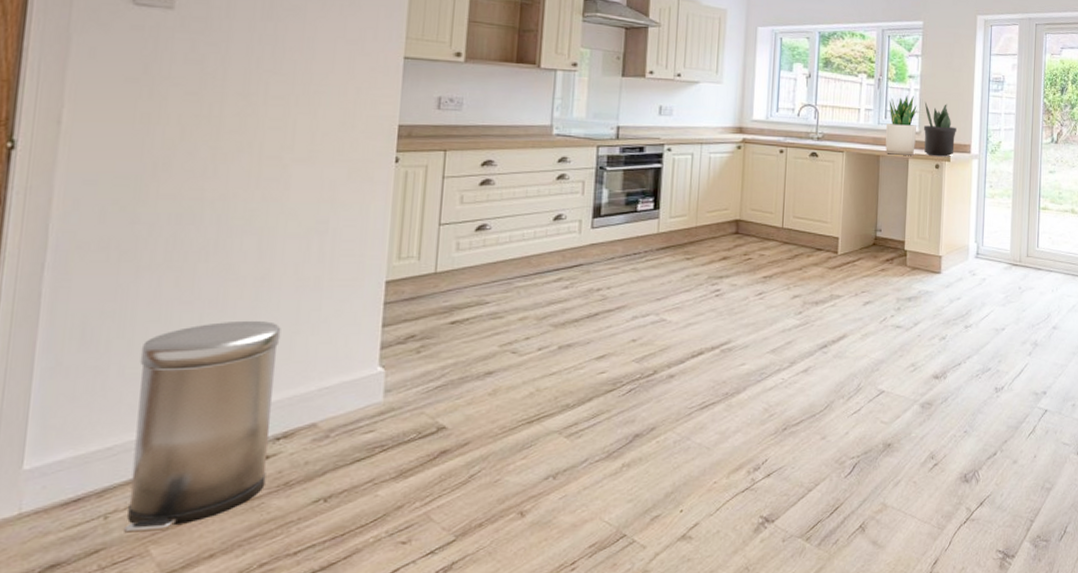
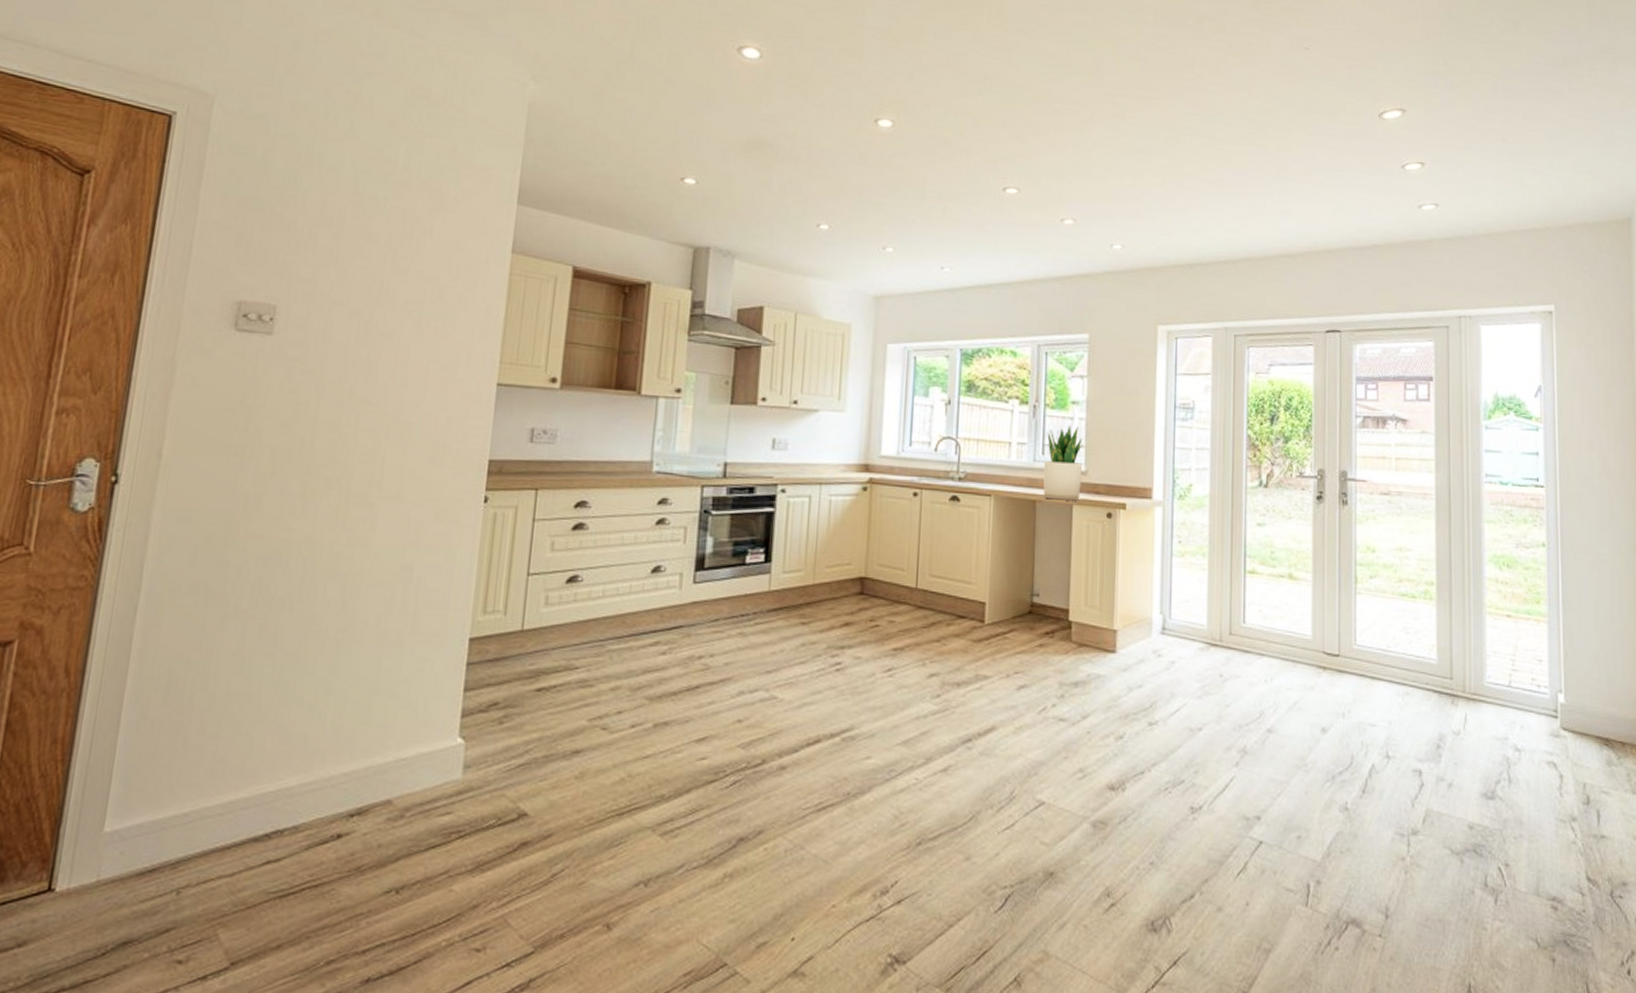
pedal bin: present [124,320,281,533] -> none [195,677,361,912]
planter: present [923,101,957,157] -> none [1090,433,1133,503]

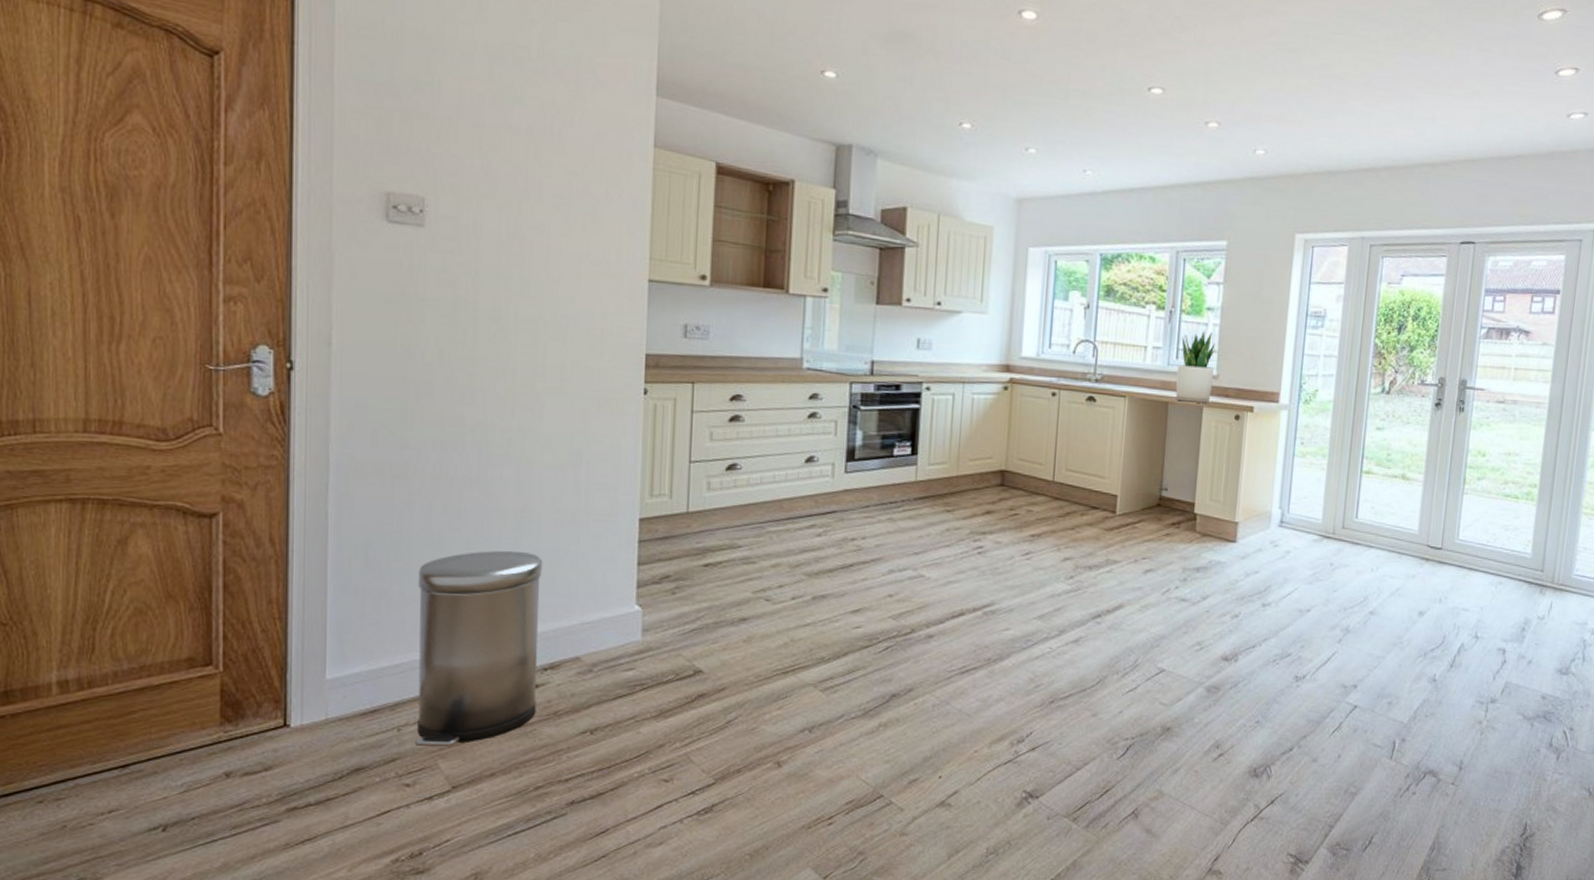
pedal bin: none [195,677,361,912] -> present [416,550,543,746]

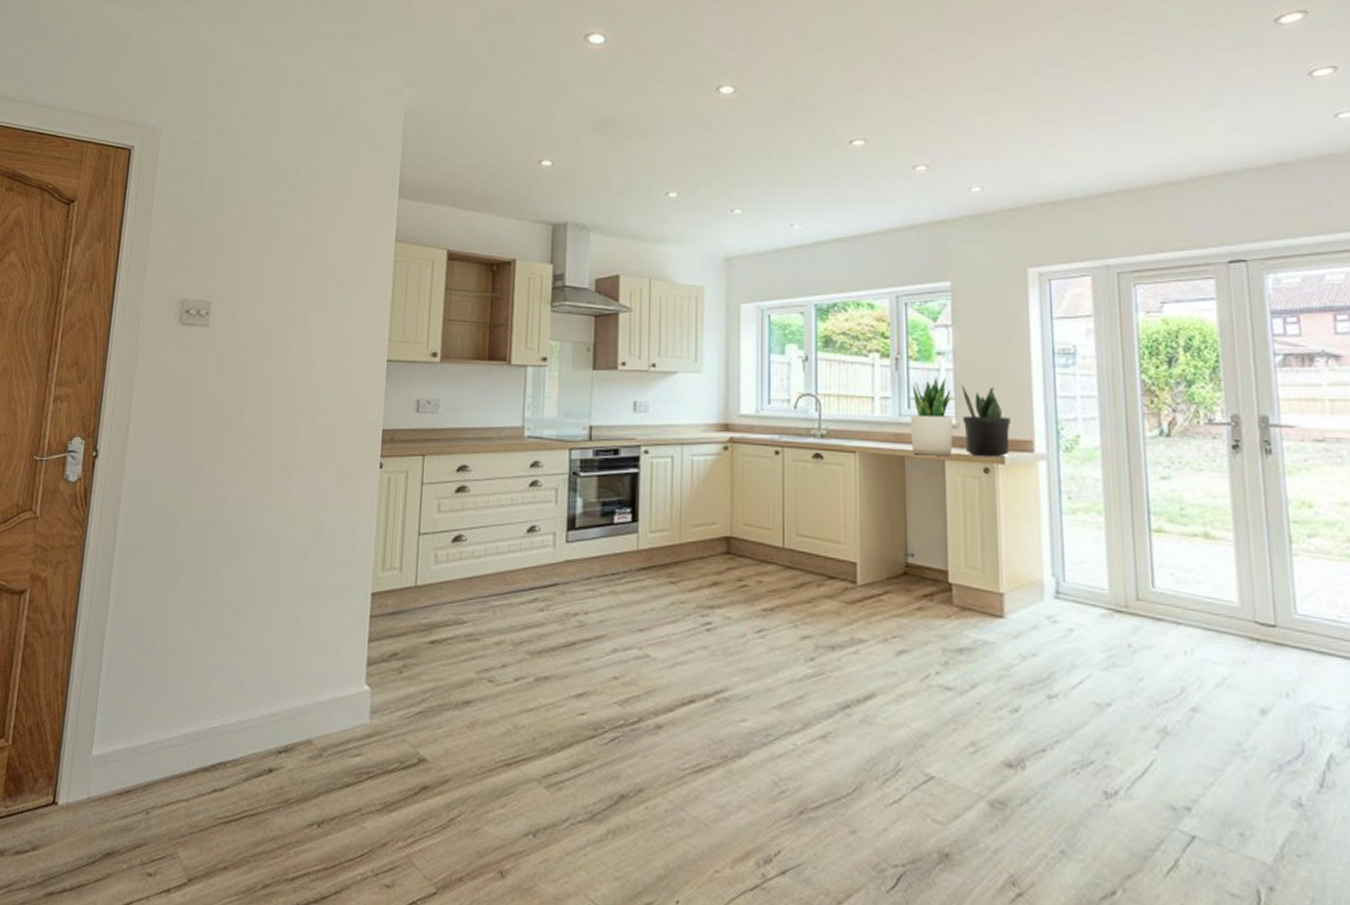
pedal bin: present [416,550,543,746] -> none [160,626,284,834]
planter: none [1222,339,1263,406] -> present [961,384,1010,458]

